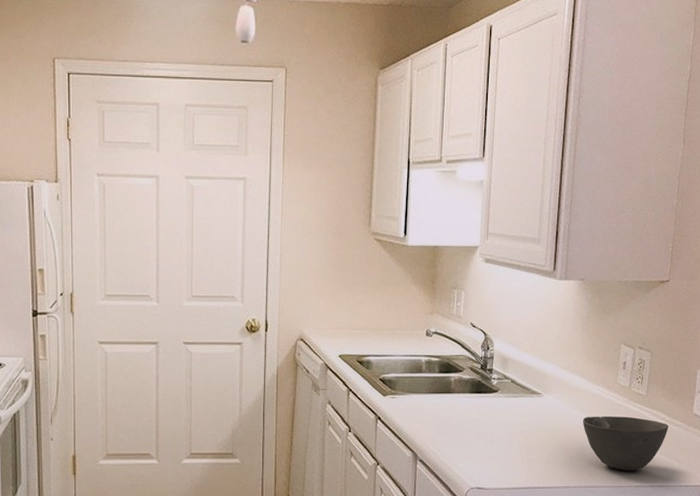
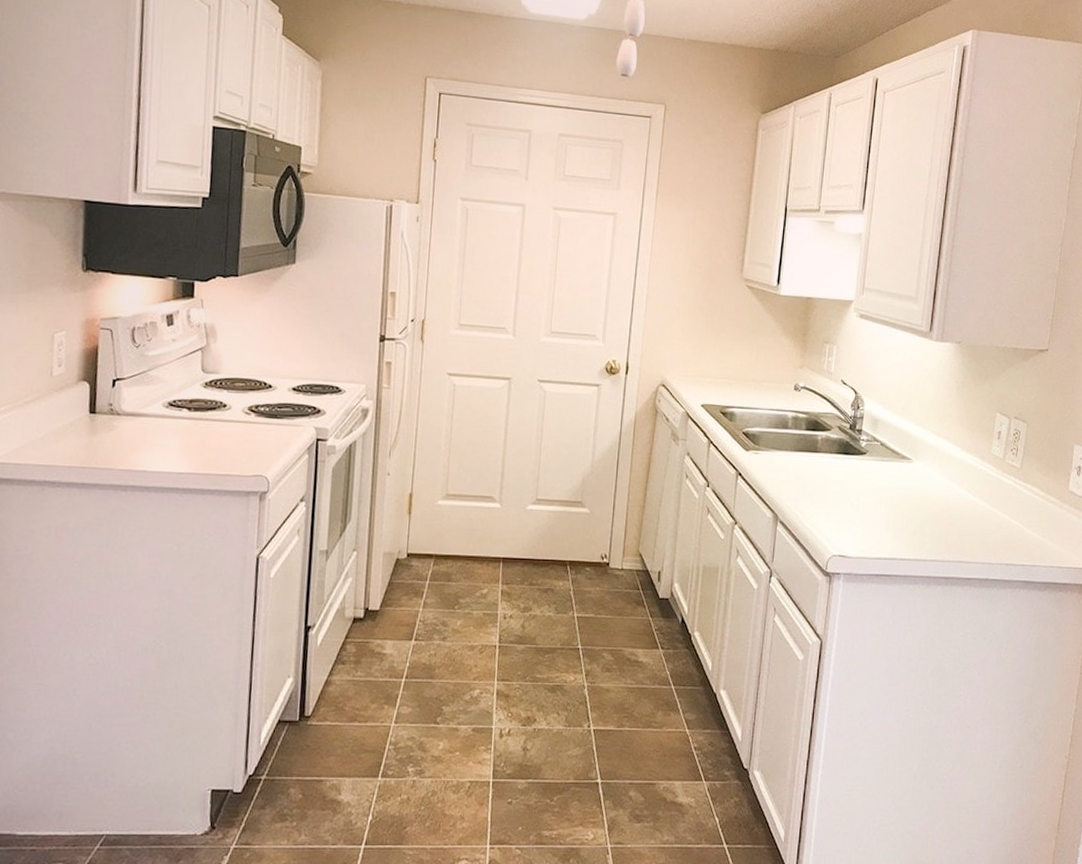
bowl: present [583,416,669,471] -> none [954,487,1043,548]

